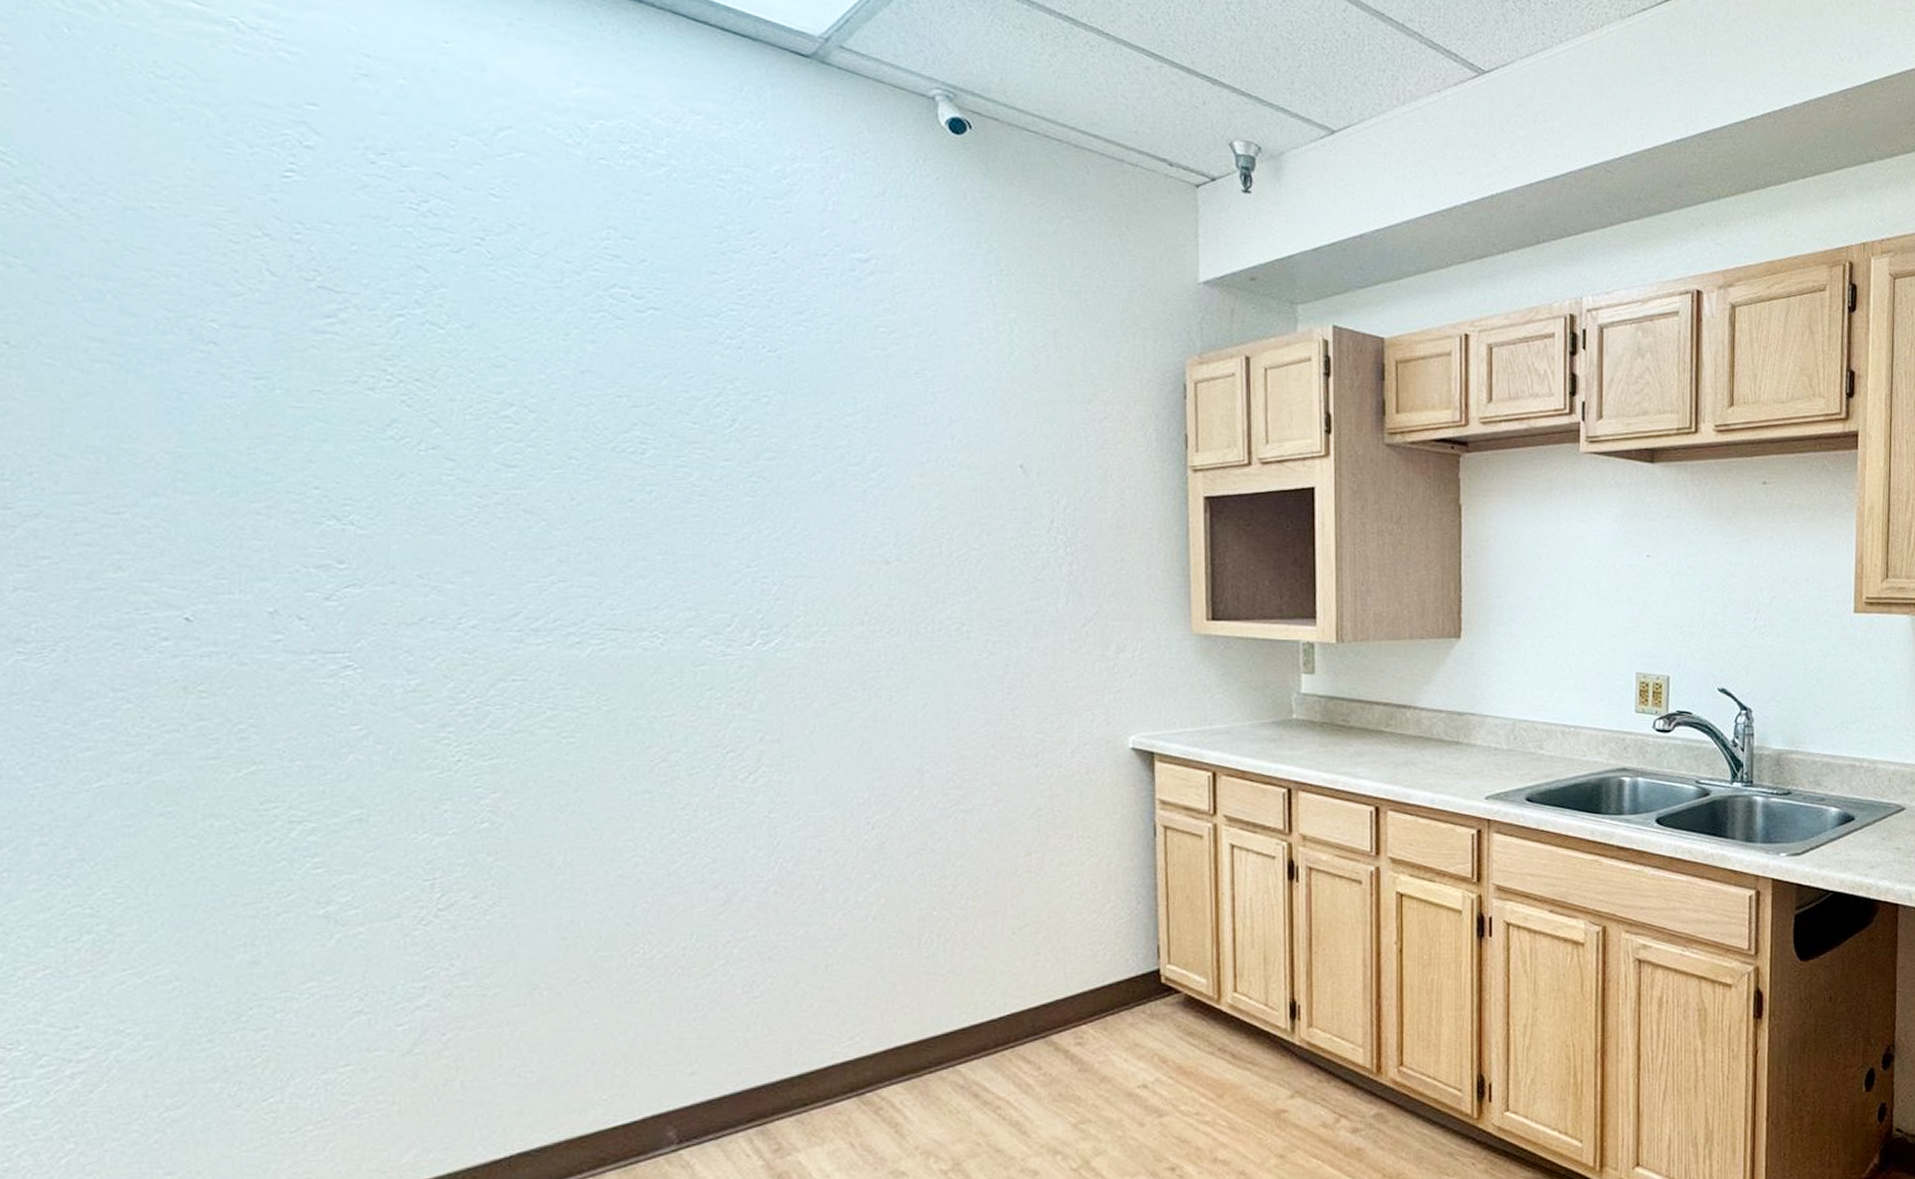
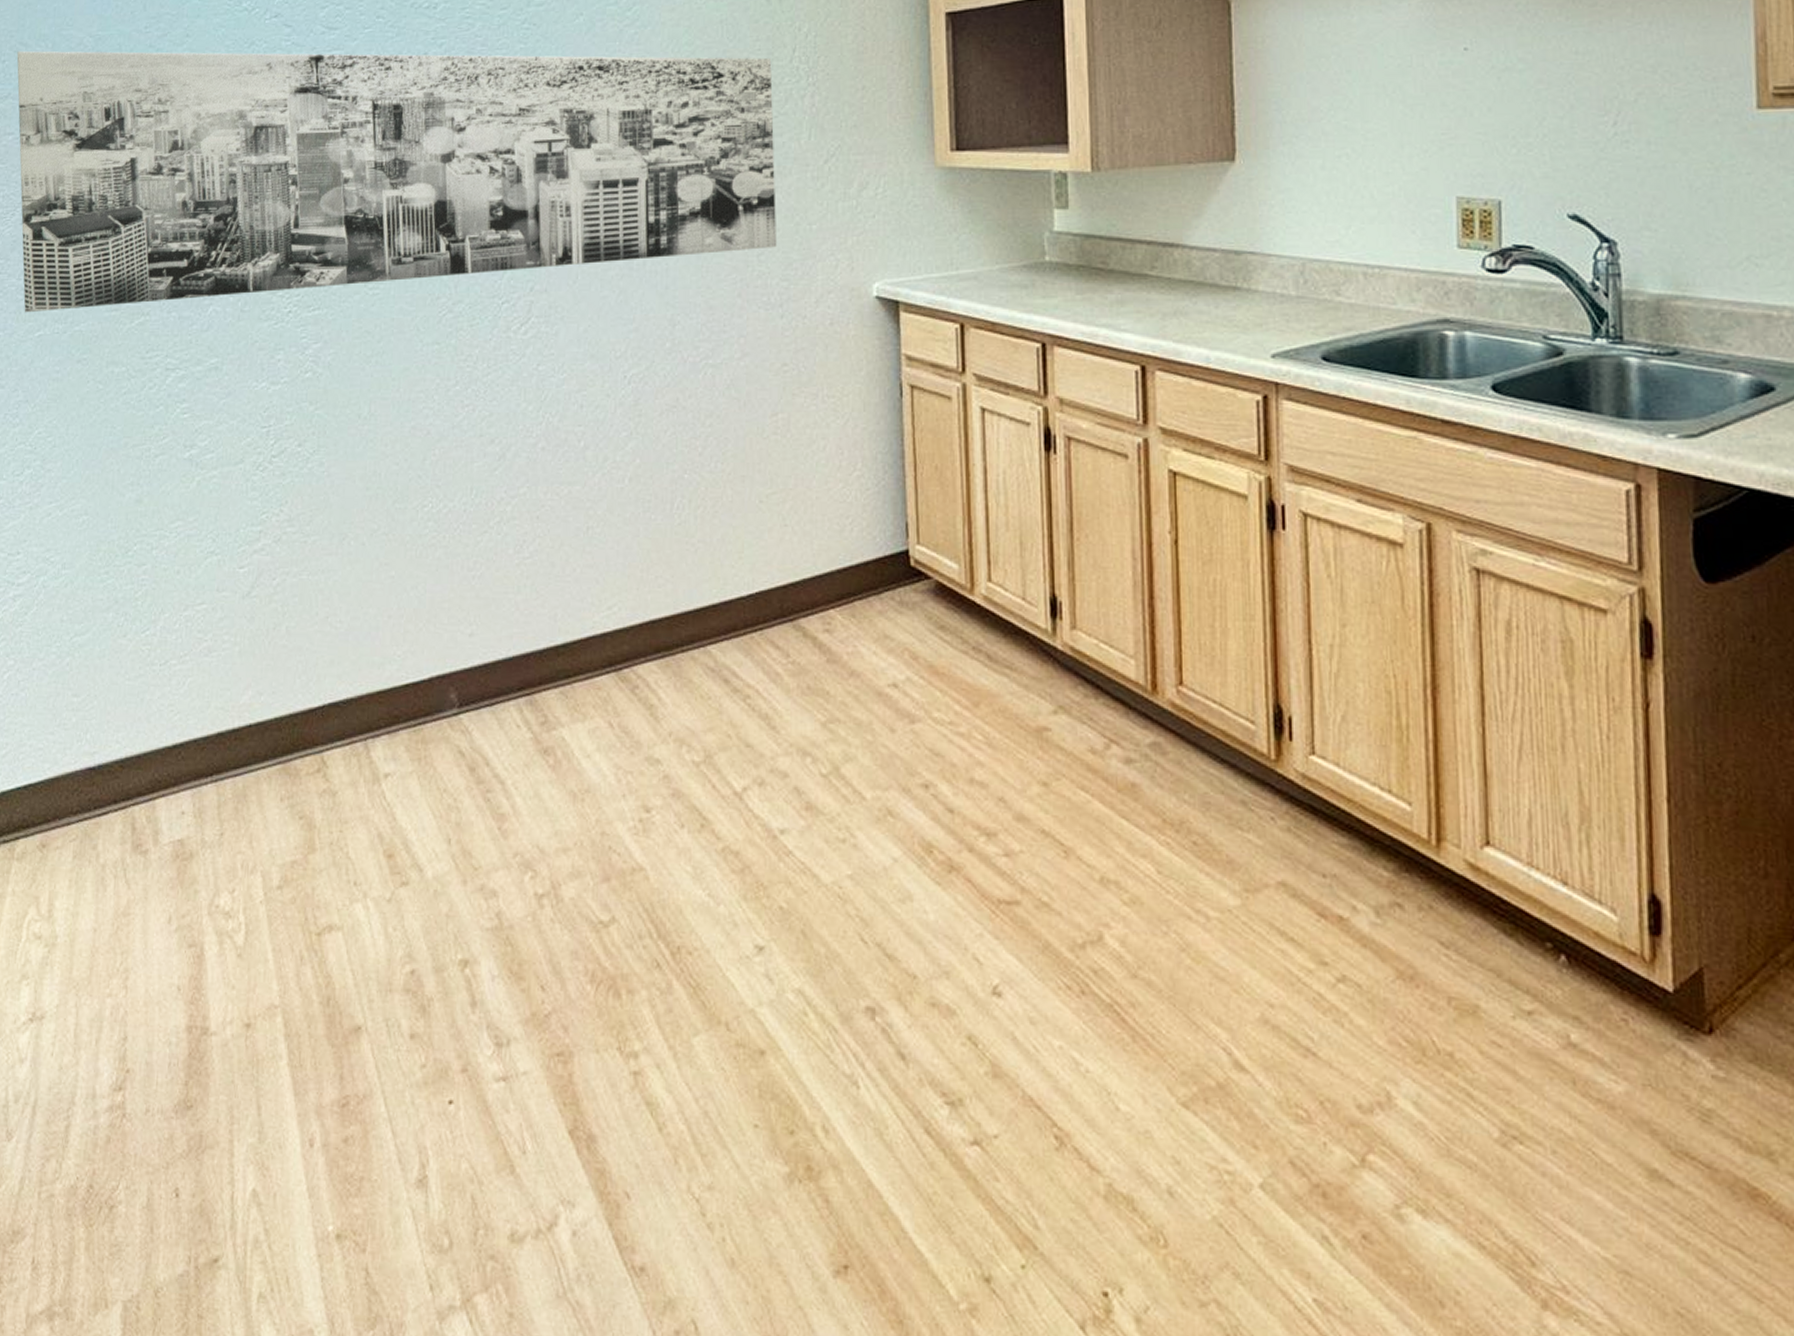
wall art: none [51,462,1033,762] -> present [17,50,777,313]

